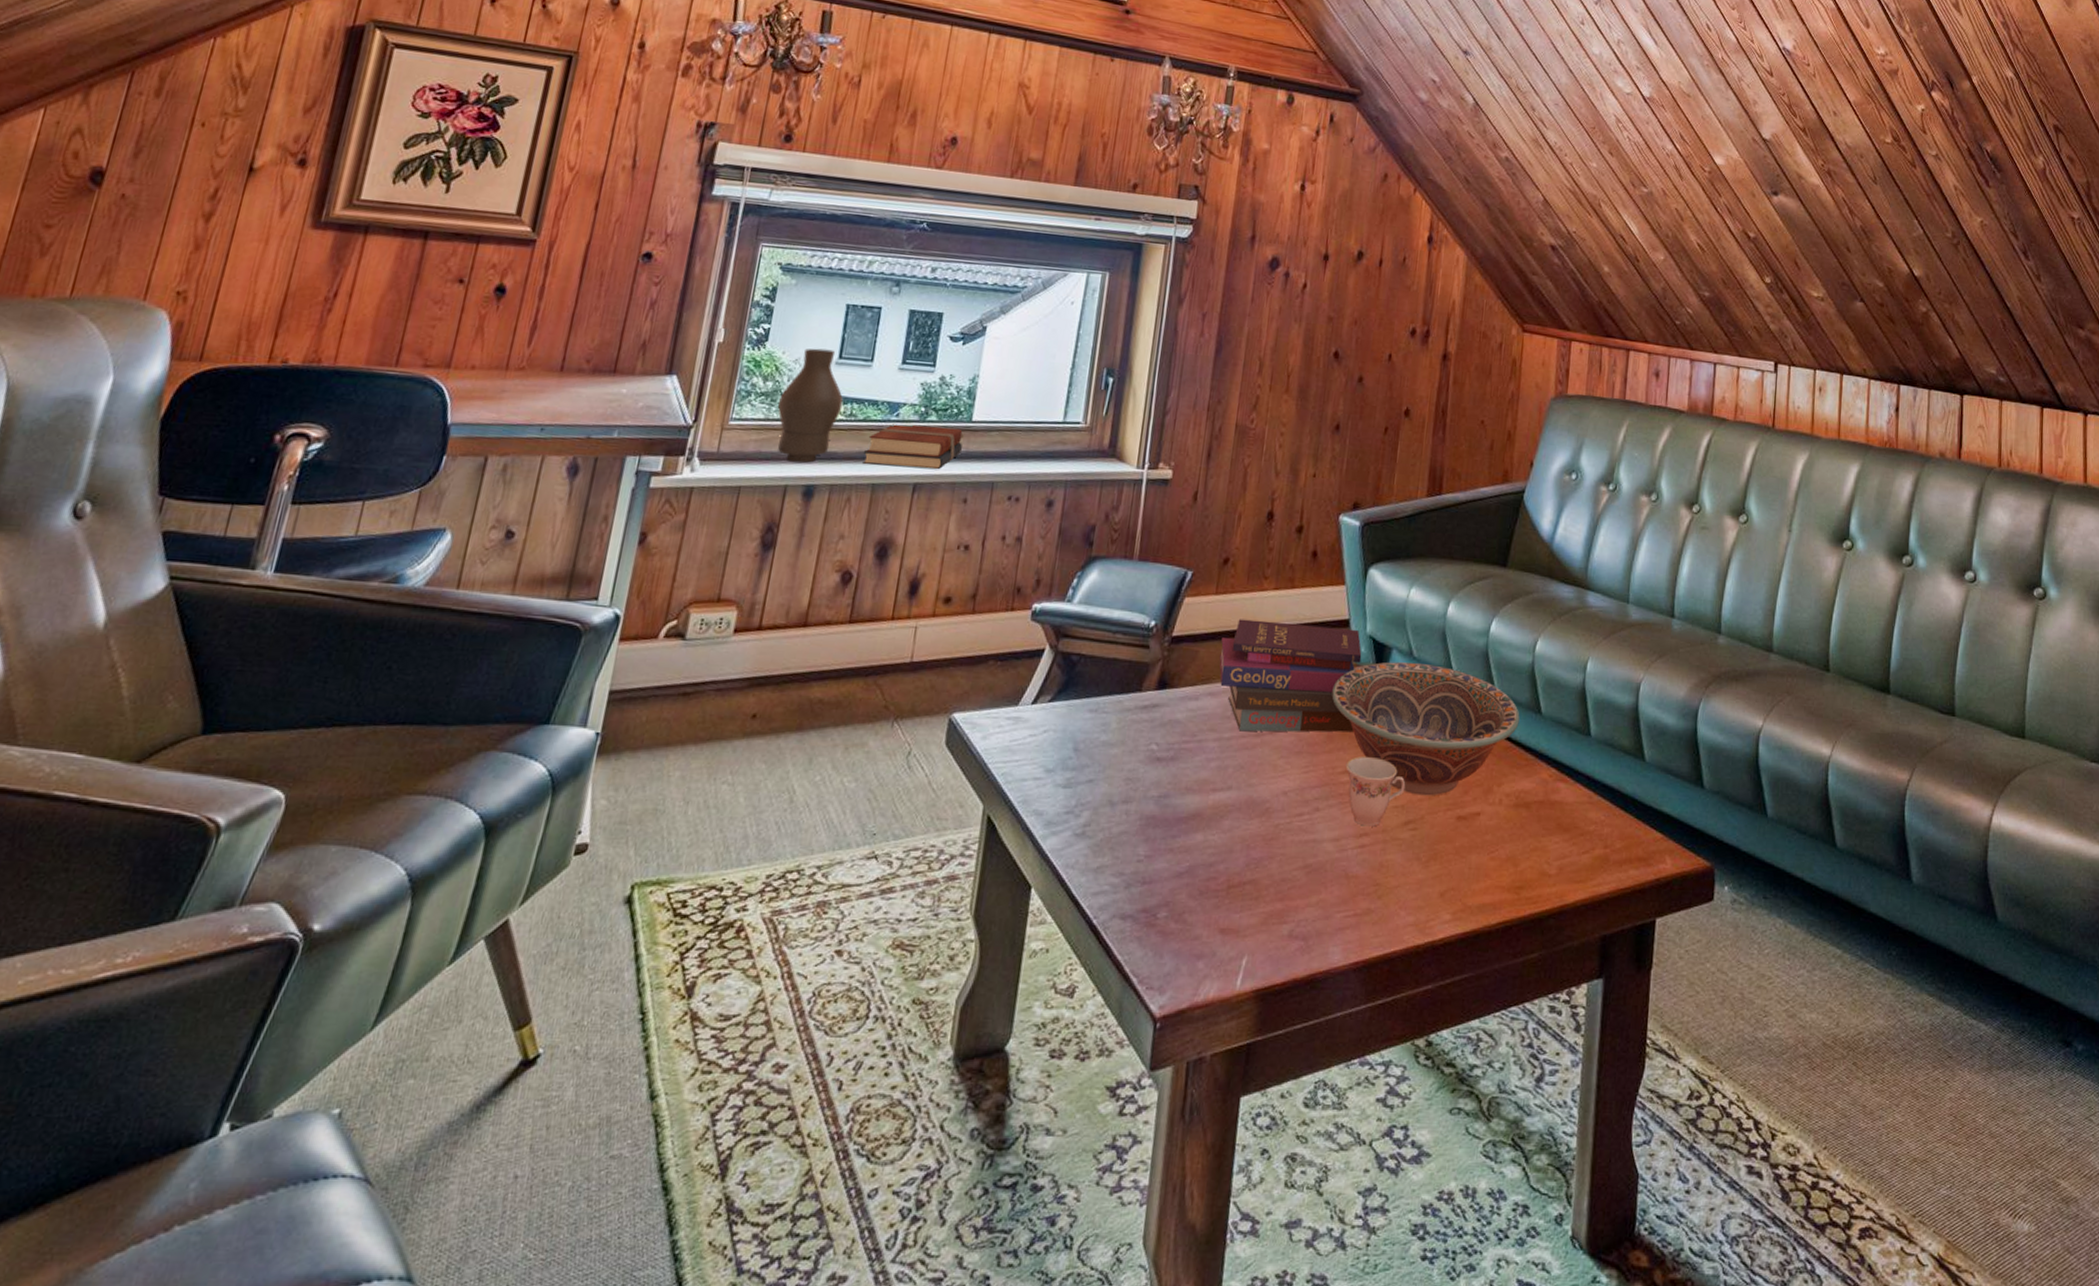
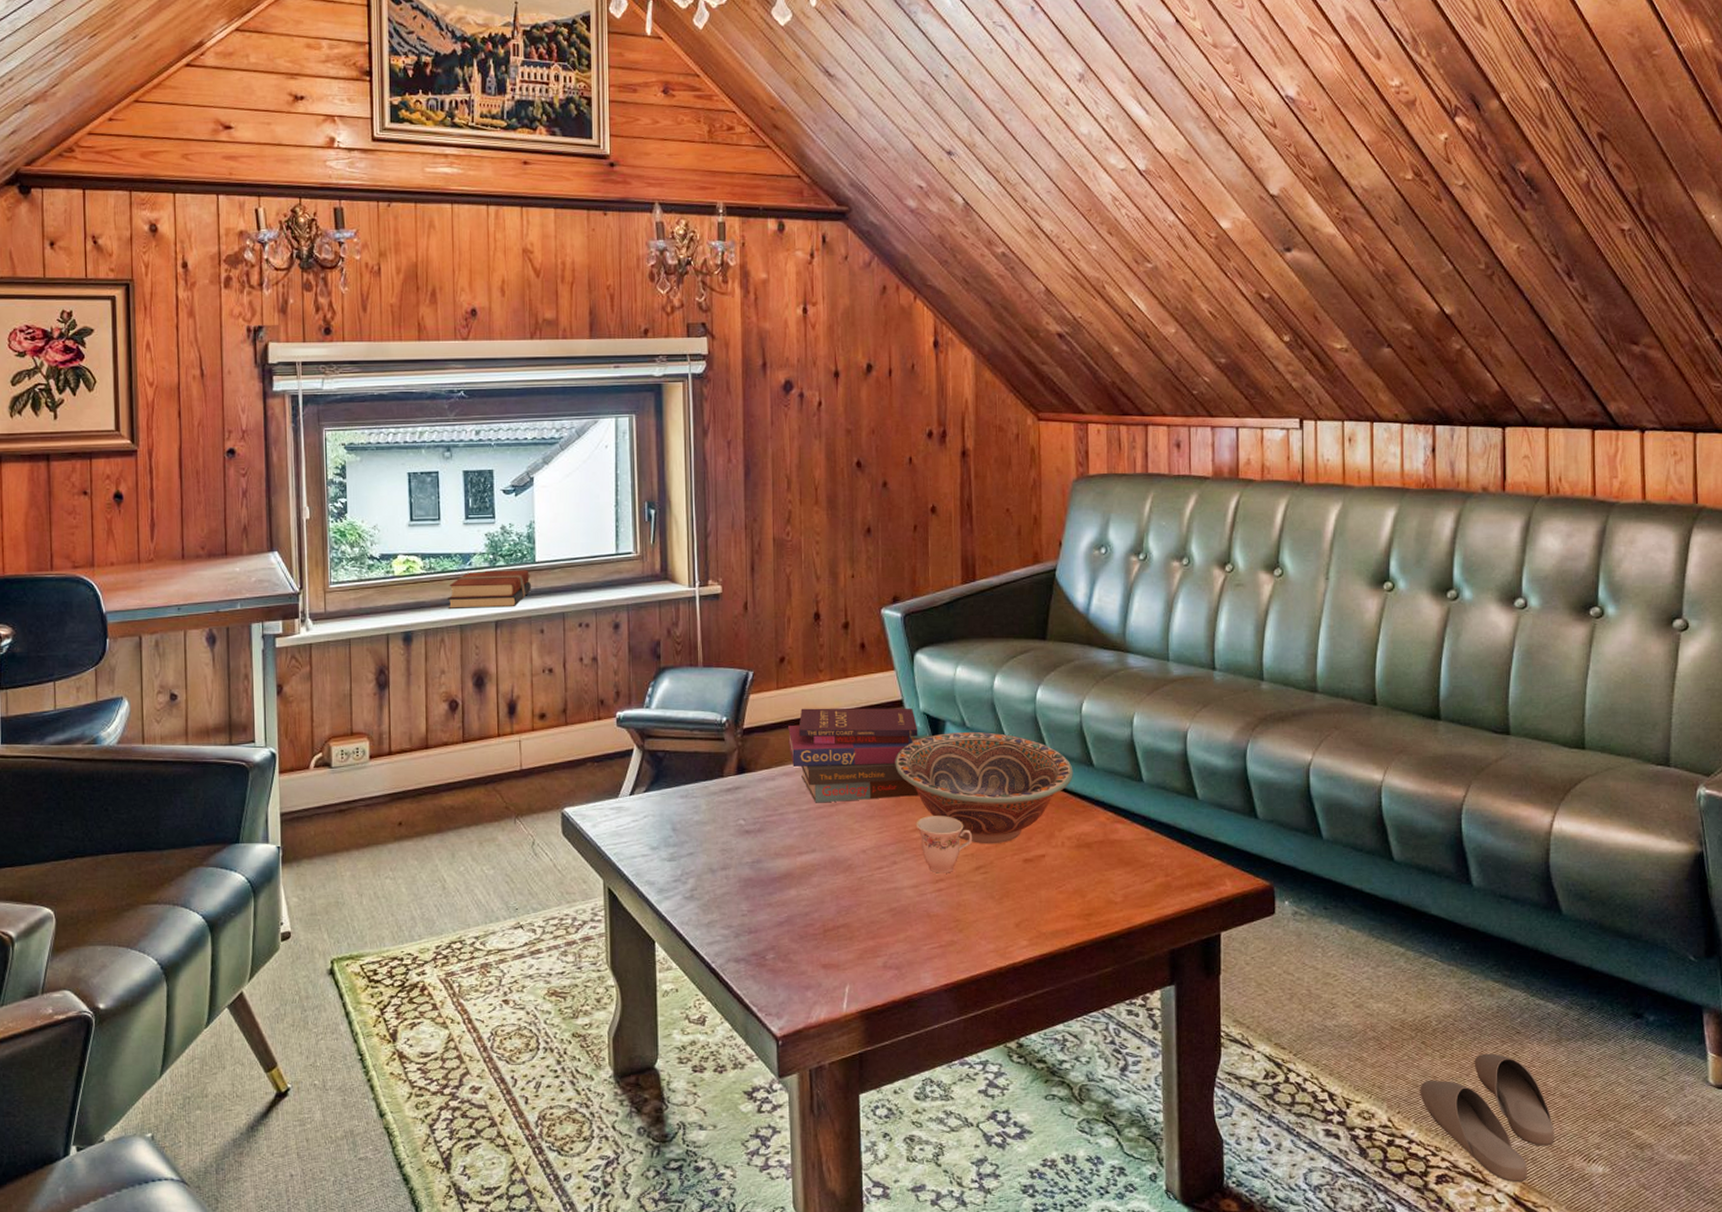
vase: present [778,348,844,464] -> none [367,514,422,615]
slippers: none [1848,1080,1982,1241] -> present [1420,1053,1554,1183]

